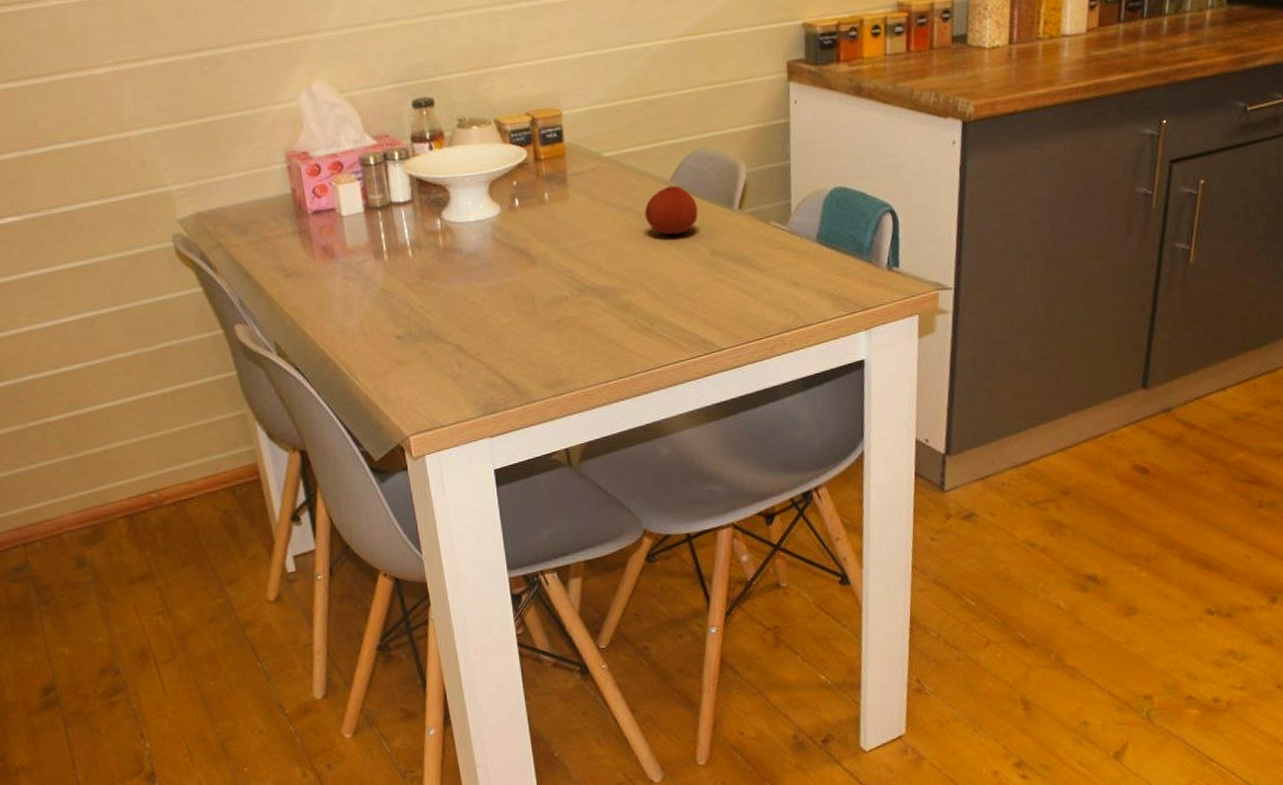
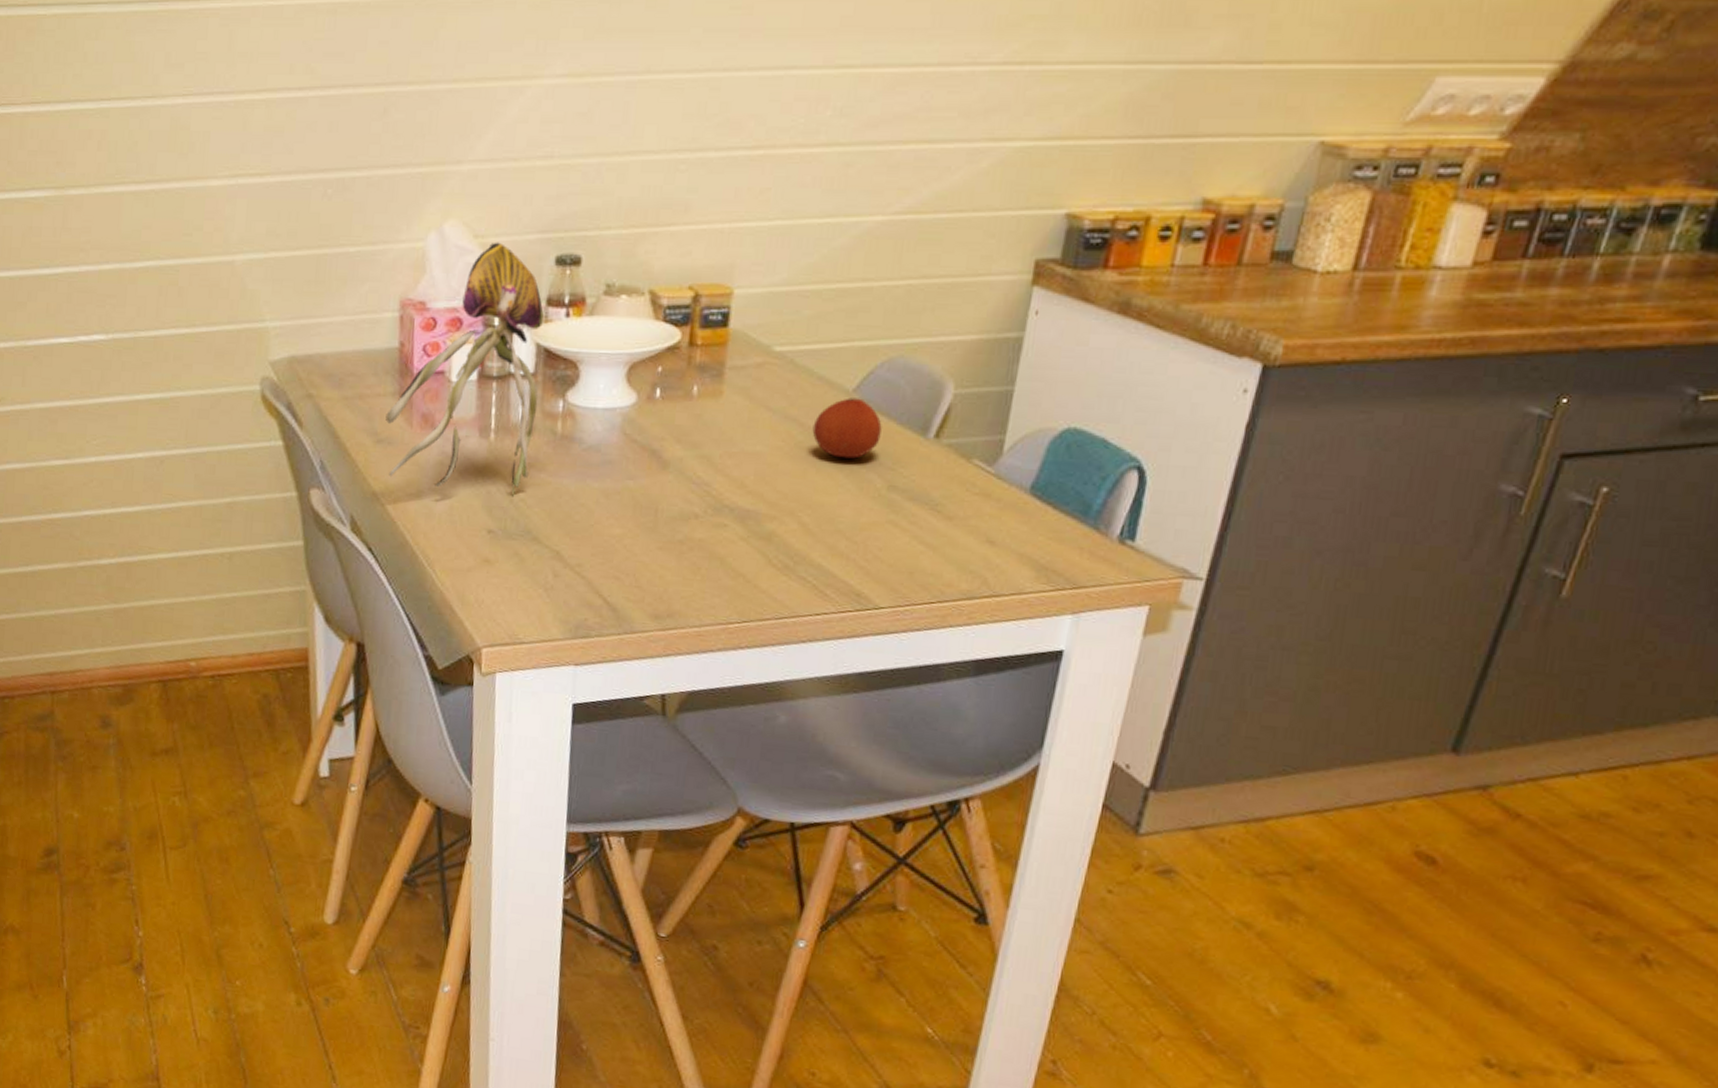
flower: none [290,94,422,307] -> present [385,242,545,496]

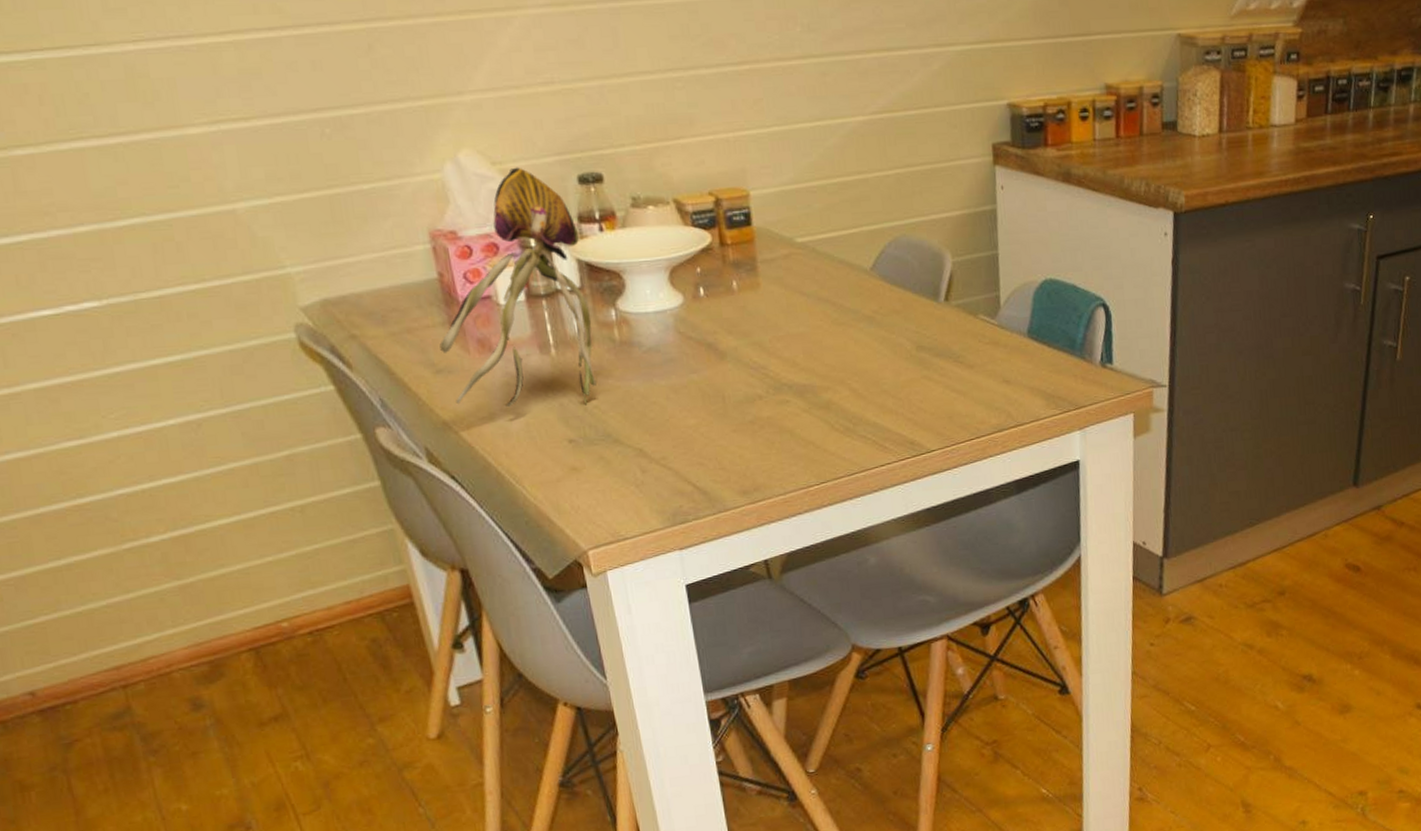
fruit: present [812,397,882,459] -> none [843,275,902,329]

